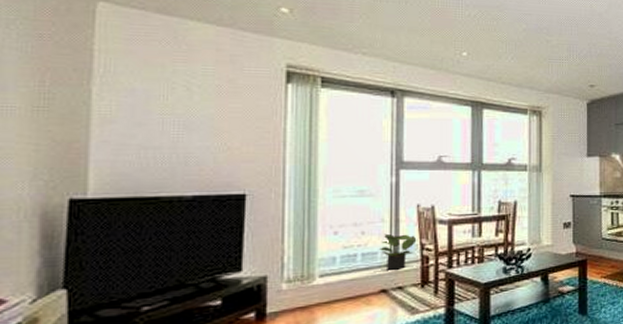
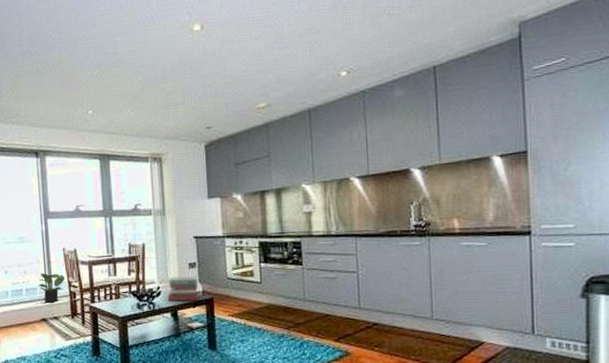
books: none [538,237,572,264] -> present [167,276,199,302]

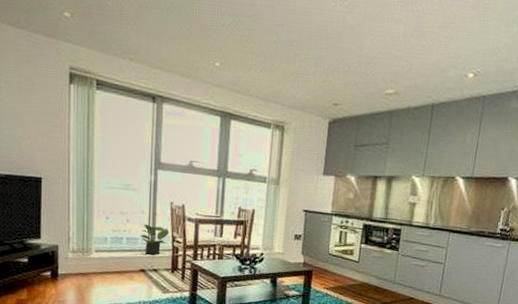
books: present [167,276,199,302] -> none [269,246,301,271]

